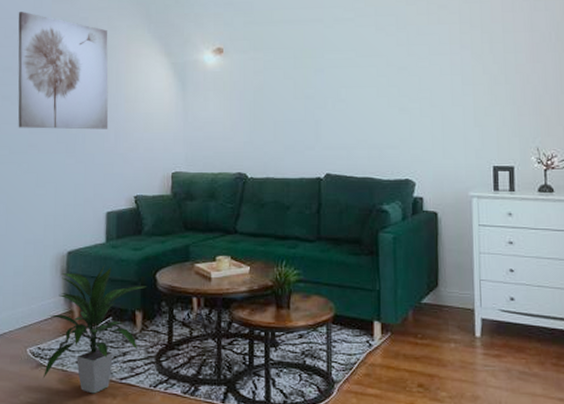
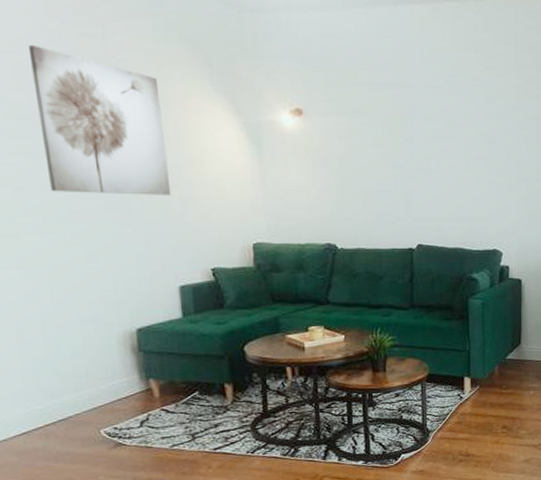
indoor plant: present [42,265,146,394] -> none [120,340,234,466]

